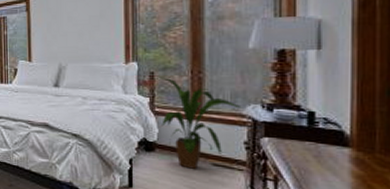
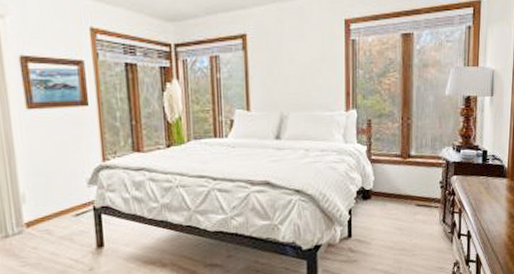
house plant: present [160,77,244,169] -> none [376,124,440,212]

